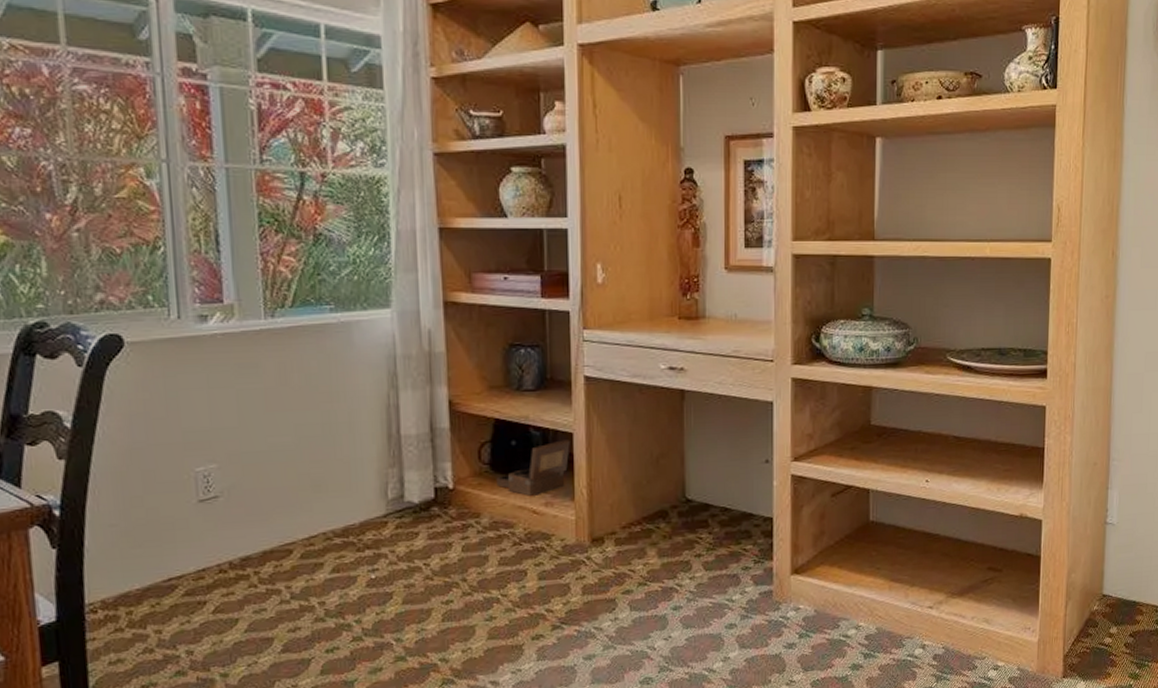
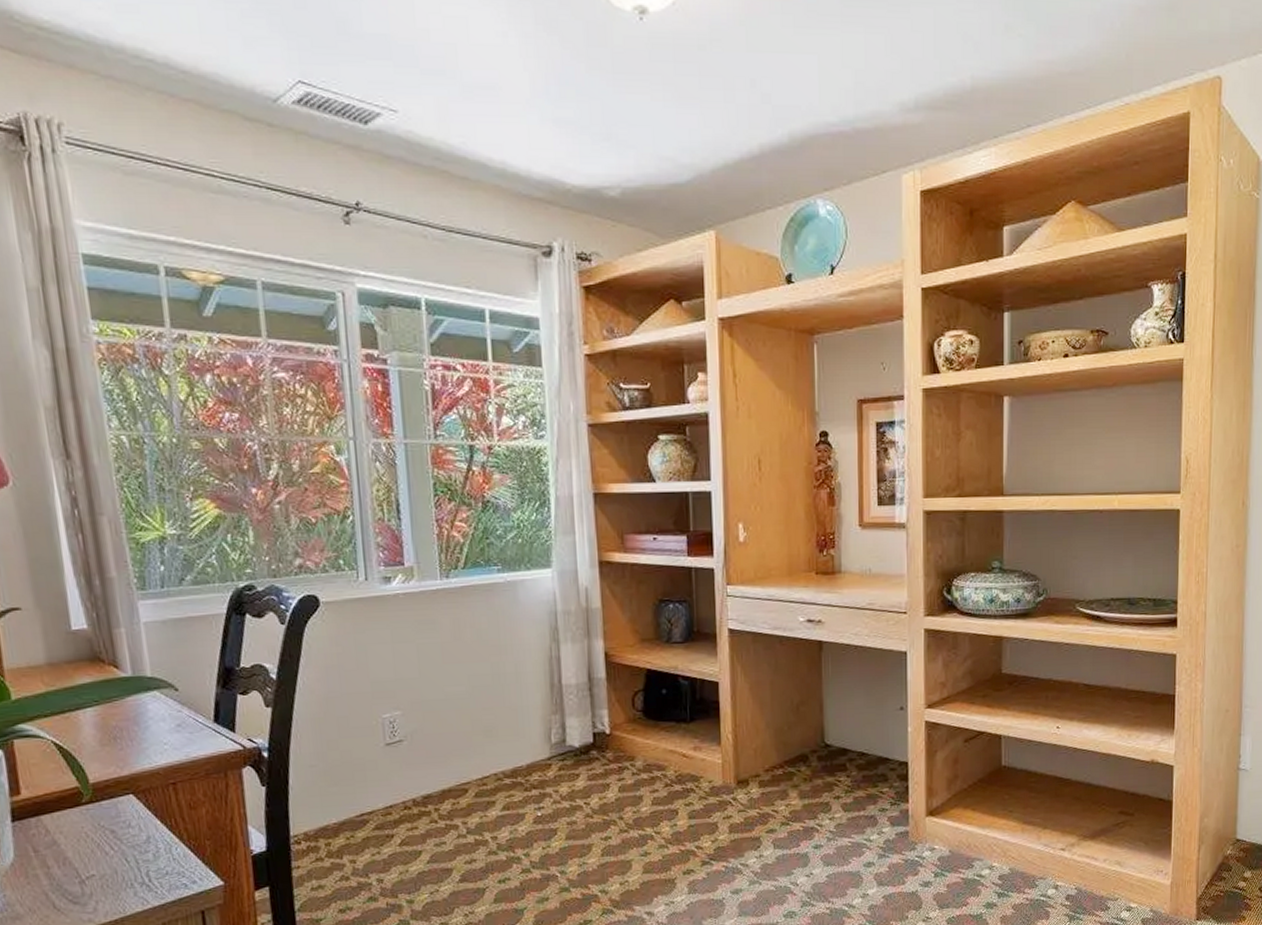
decorative box: present [496,440,570,496] -> none [649,688,716,741]

